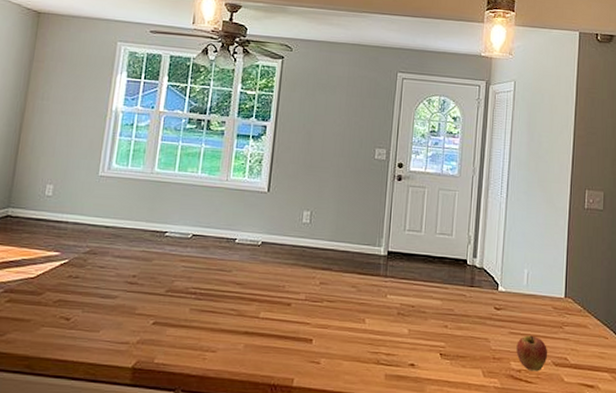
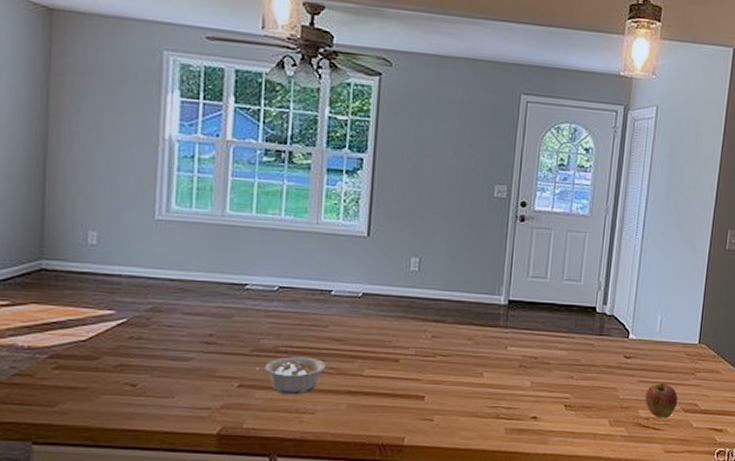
legume: none [169,298,228,334] -> present [256,356,326,395]

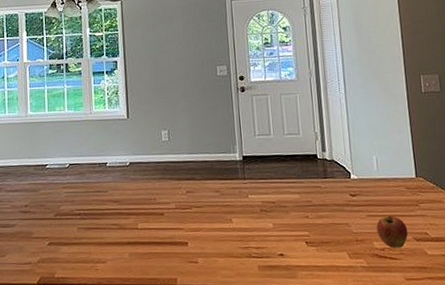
legume: present [256,356,326,395] -> none [60,217,109,249]

